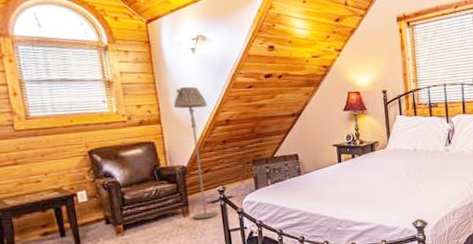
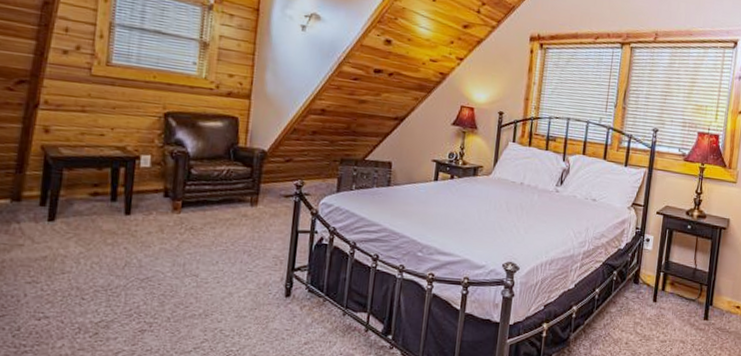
floor lamp: present [173,86,218,220] -> none [260,64,306,214]

